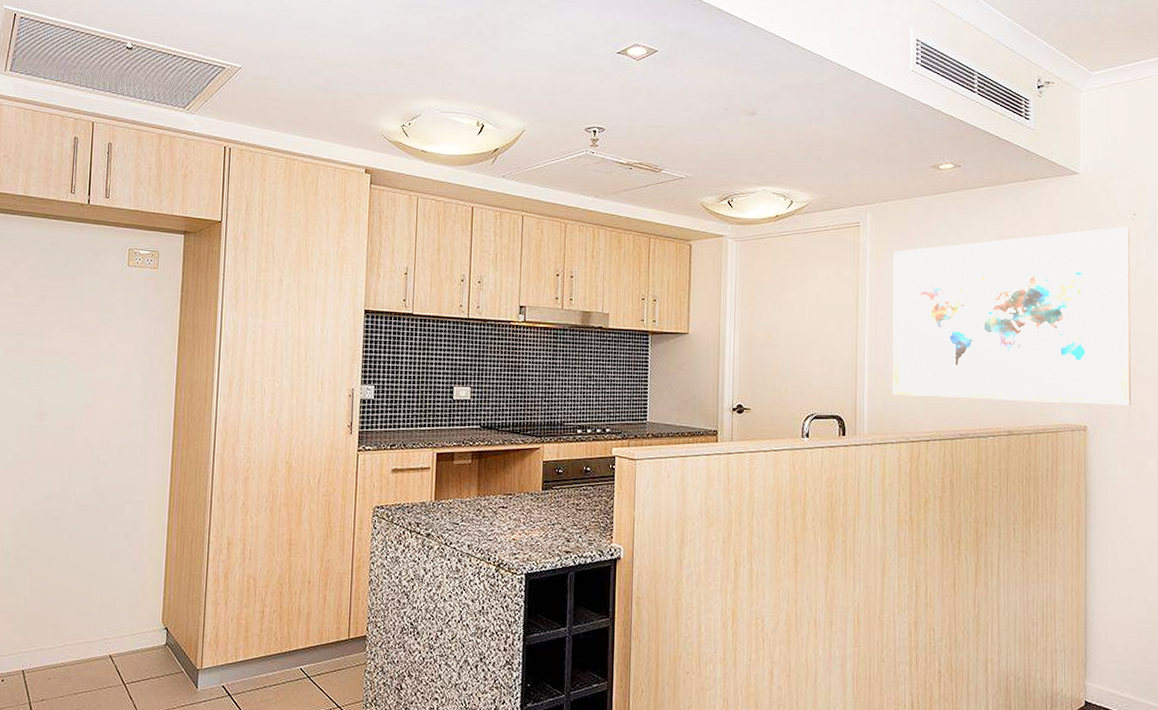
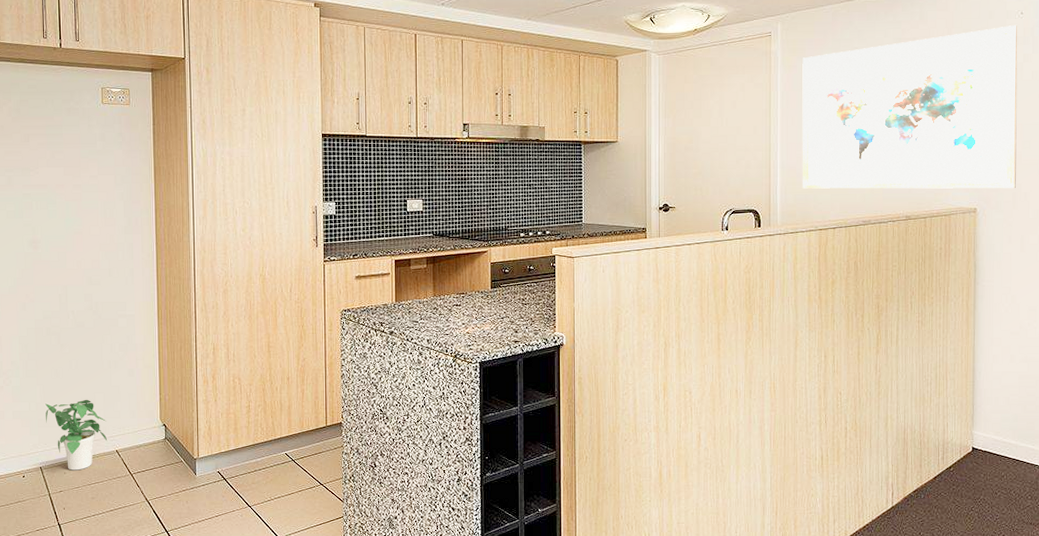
potted plant: none [34,594,101,677] -> present [45,399,108,470]

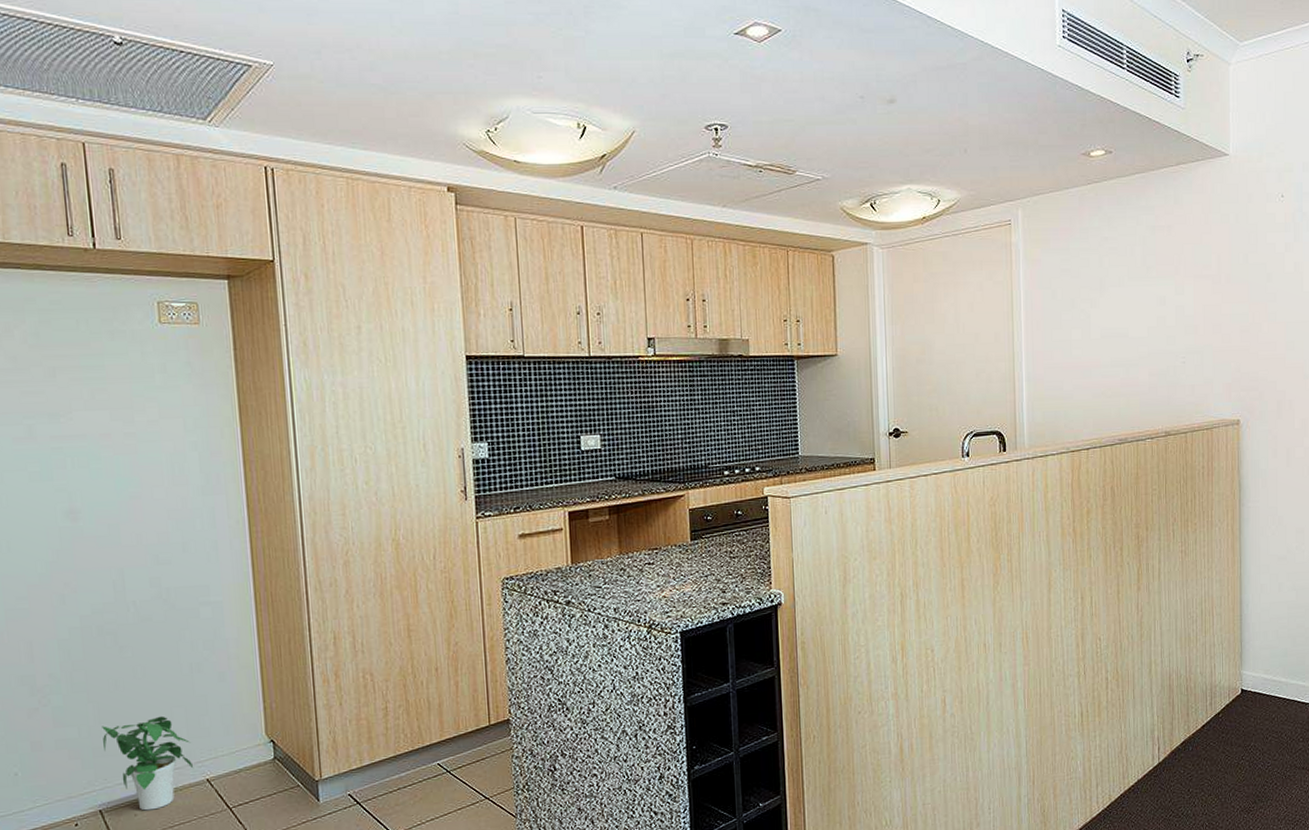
wall art: present [802,24,1018,189] -> none [1047,209,1280,405]

